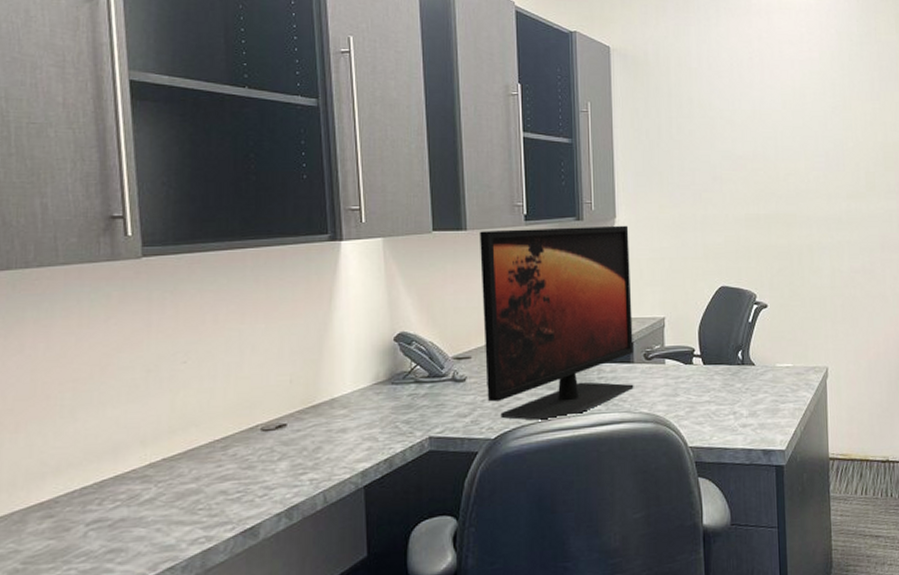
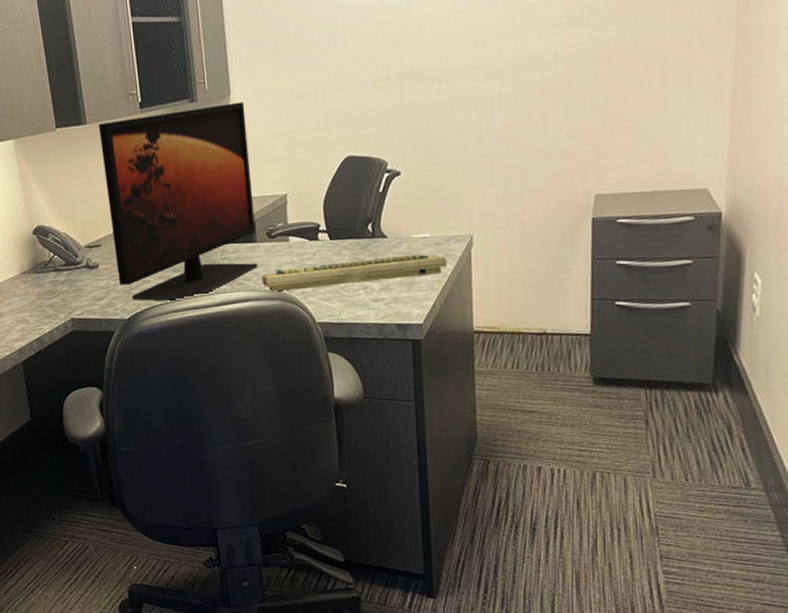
keyboard: none [637,382,806,414] -> present [262,254,447,292]

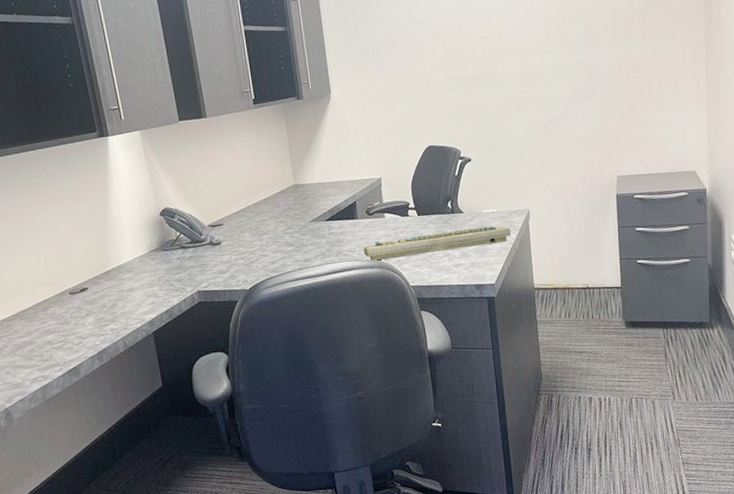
monitor: present [98,101,258,302] -> none [217,100,360,273]

